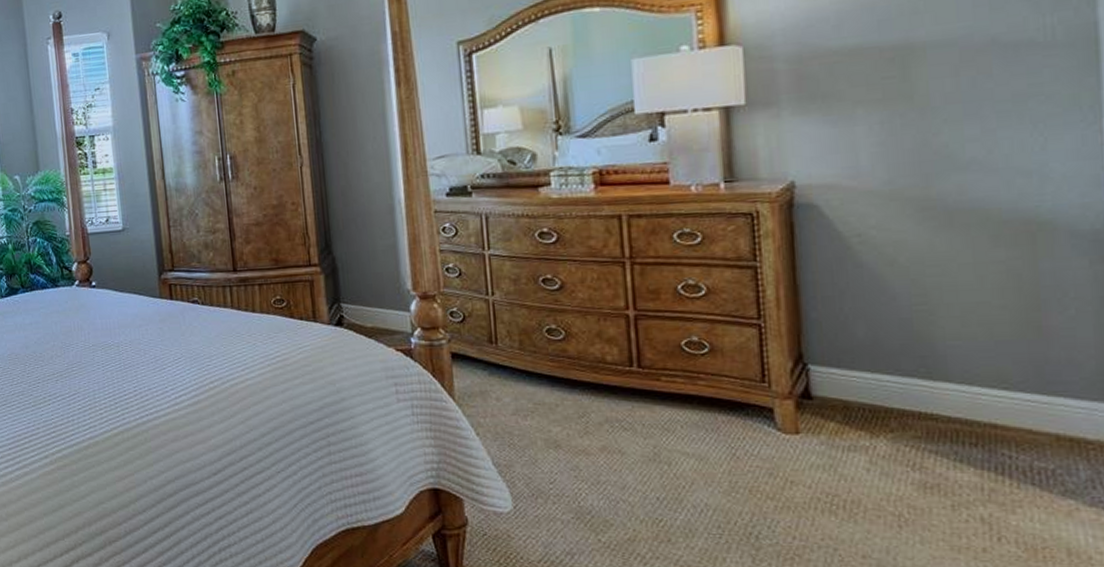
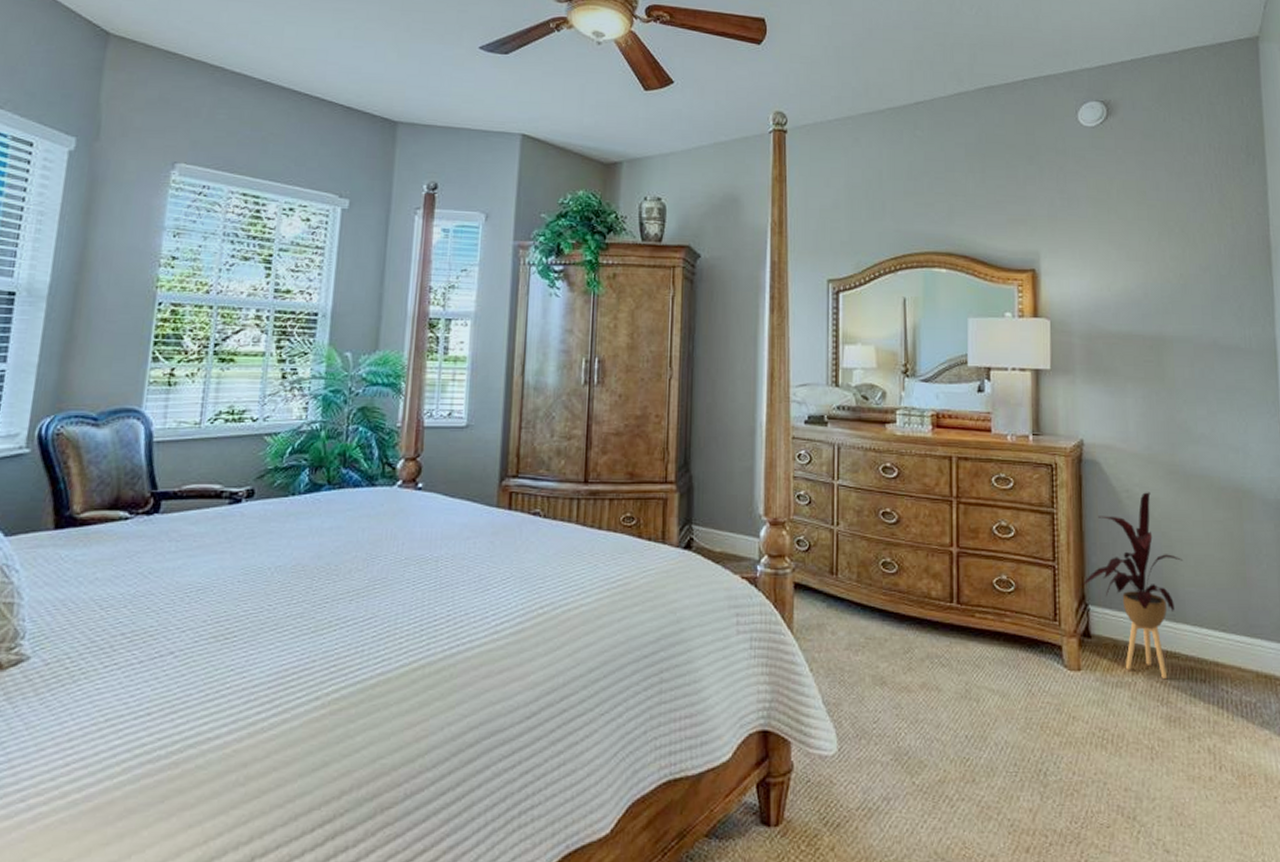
house plant: none [798,234,944,442] -> present [1082,492,1184,678]

